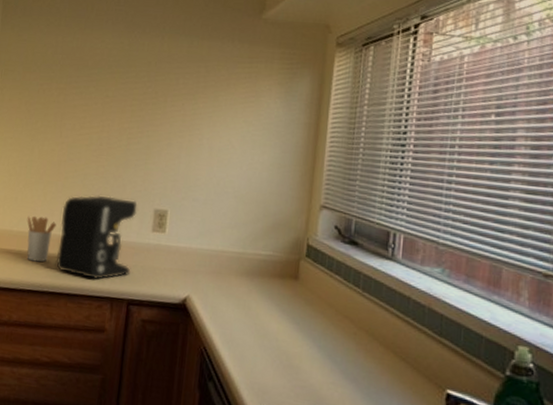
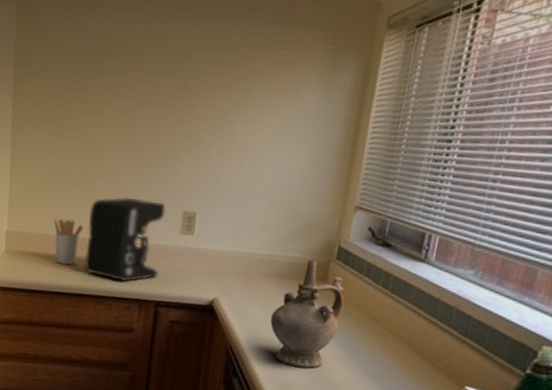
ceremonial vessel: none [244,257,316,371] -> present [270,259,344,369]

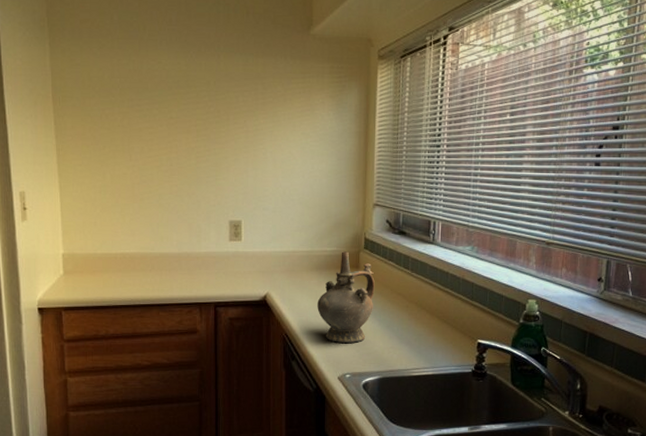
utensil holder: present [53,218,84,265] -> none [109,237,139,280]
coffee maker: present [84,197,166,282] -> none [142,212,214,288]

